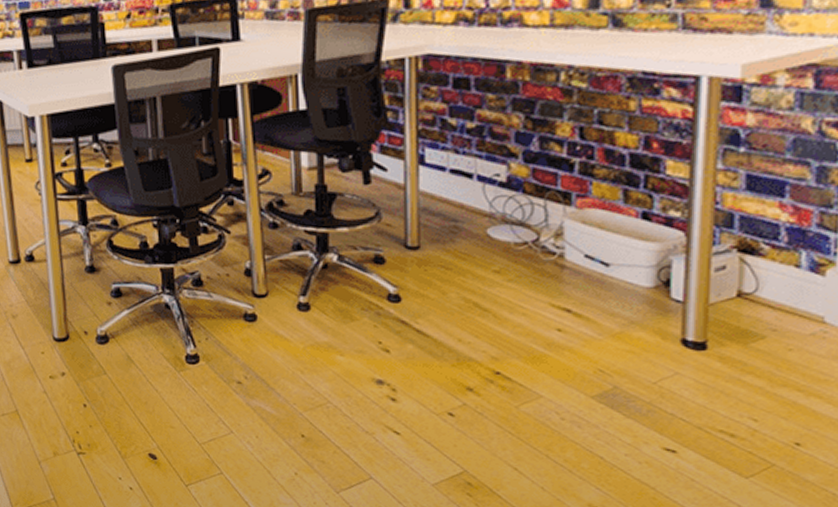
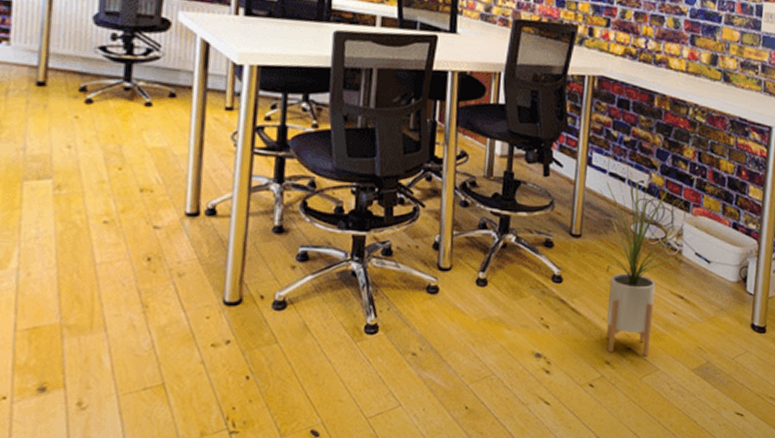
house plant: none [425,163,567,382] -> present [587,170,686,356]

